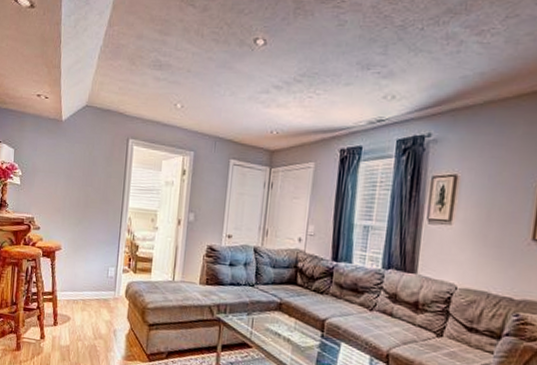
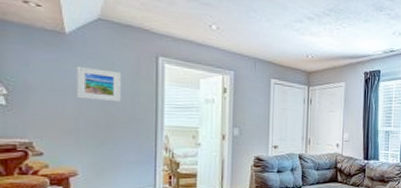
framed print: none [65,150,100,184] -> present [76,66,122,102]

